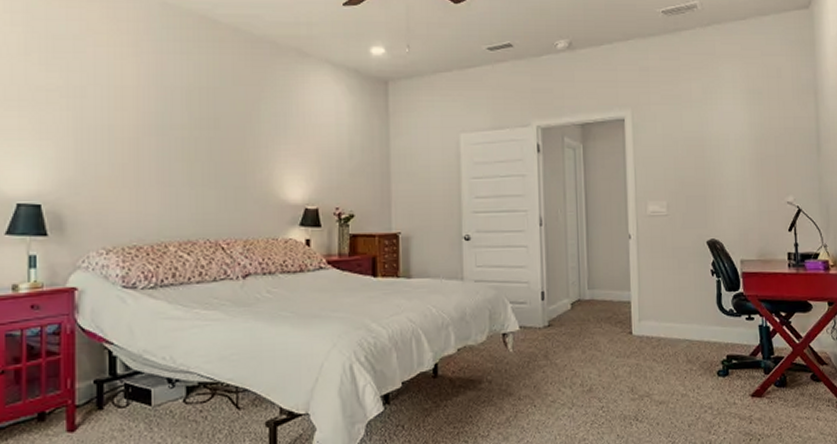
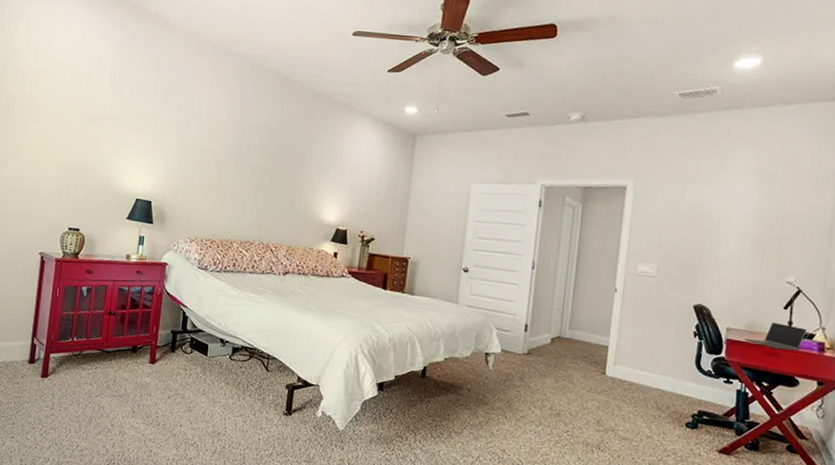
laptop computer: none [758,246,812,275] -> present [744,321,807,352]

